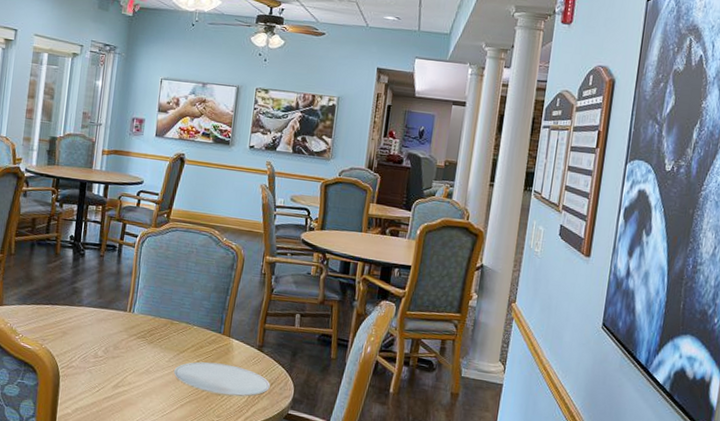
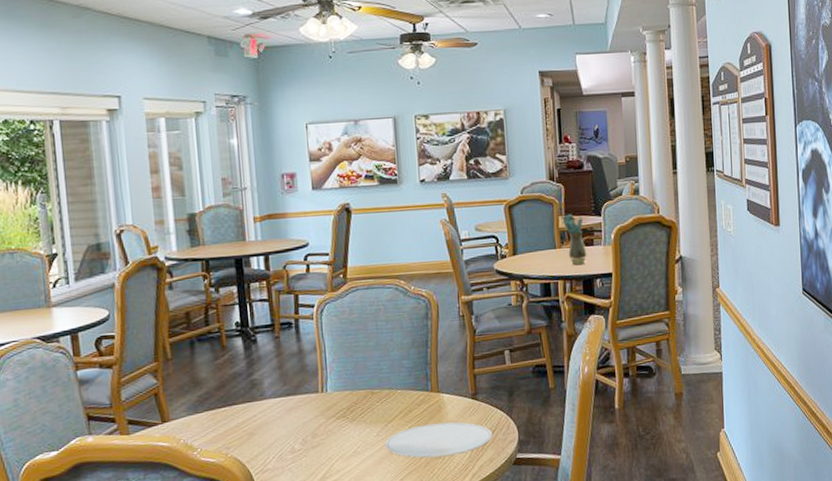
vase: none [372,200,392,253] -> present [561,212,587,266]

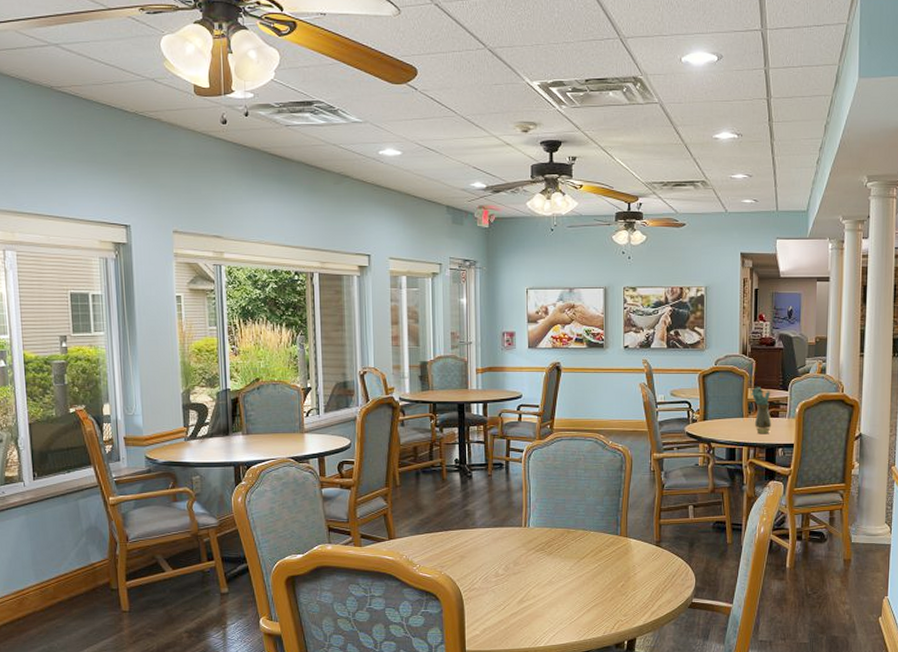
plate: present [385,422,492,459] -> none [576,564,672,594]

